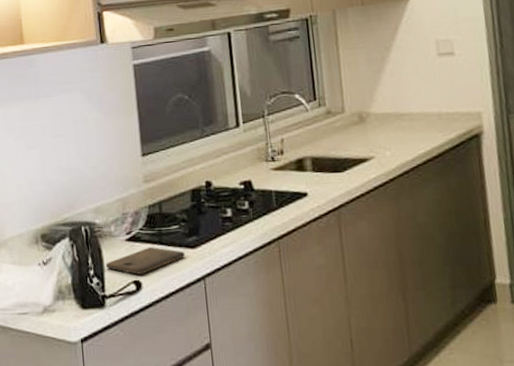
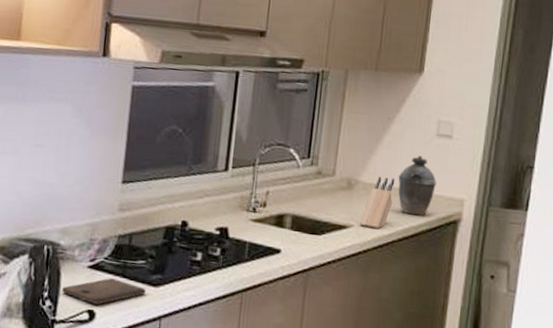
knife block: none [379,104,409,156] -> present [359,176,395,228]
kettle: none [408,77,449,137] -> present [398,155,436,216]

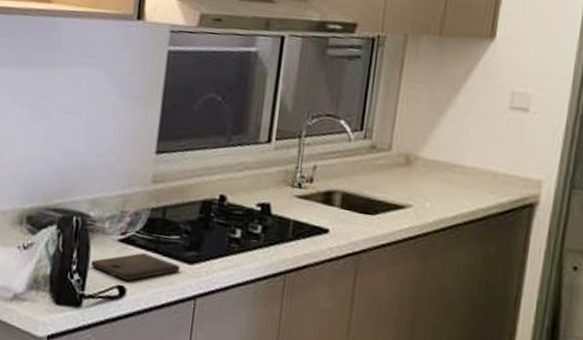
knife block: present [359,176,395,228] -> none [418,152,461,210]
kettle: present [398,155,436,216] -> none [464,130,509,198]

